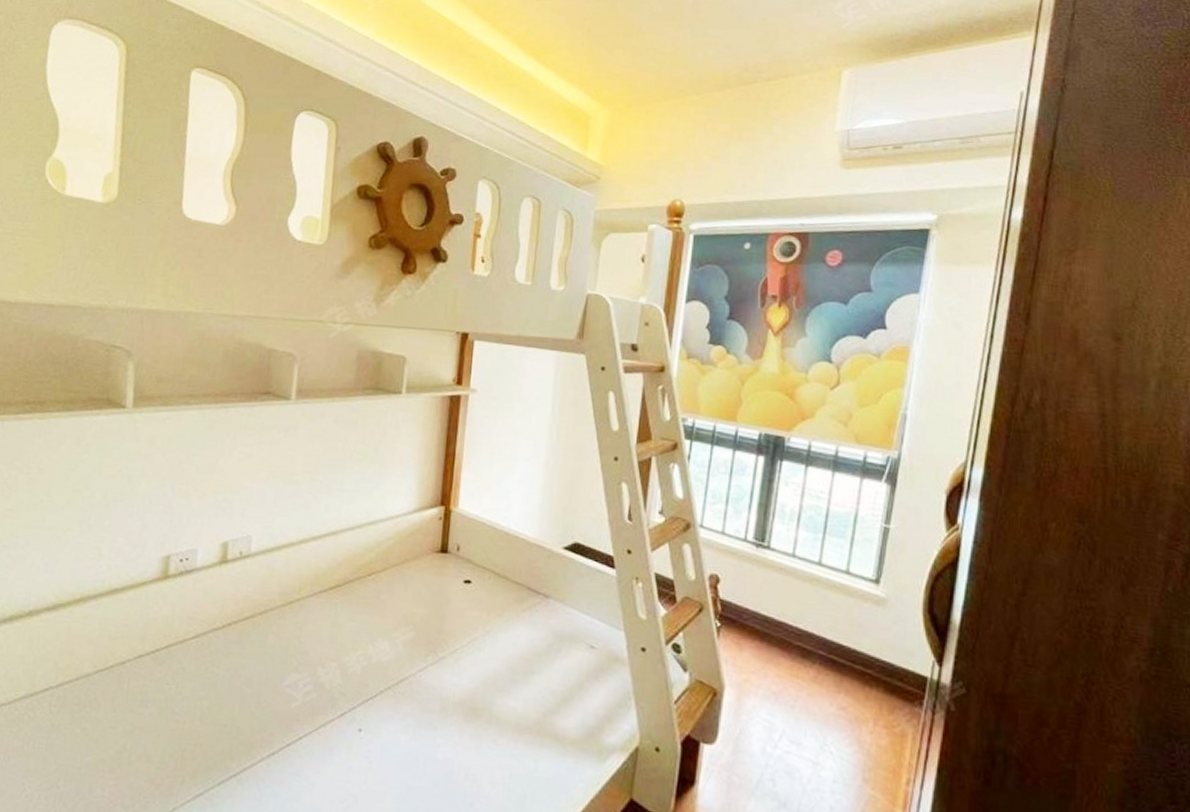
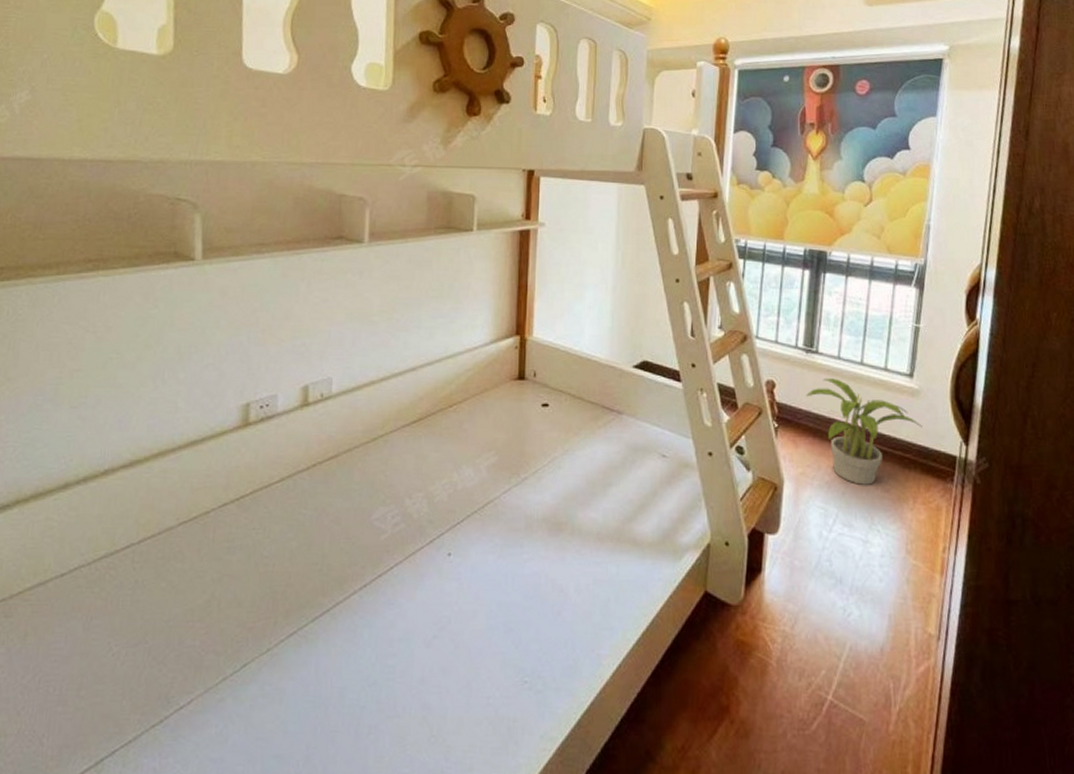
potted plant: none [754,577,888,700] -> present [806,378,922,485]

